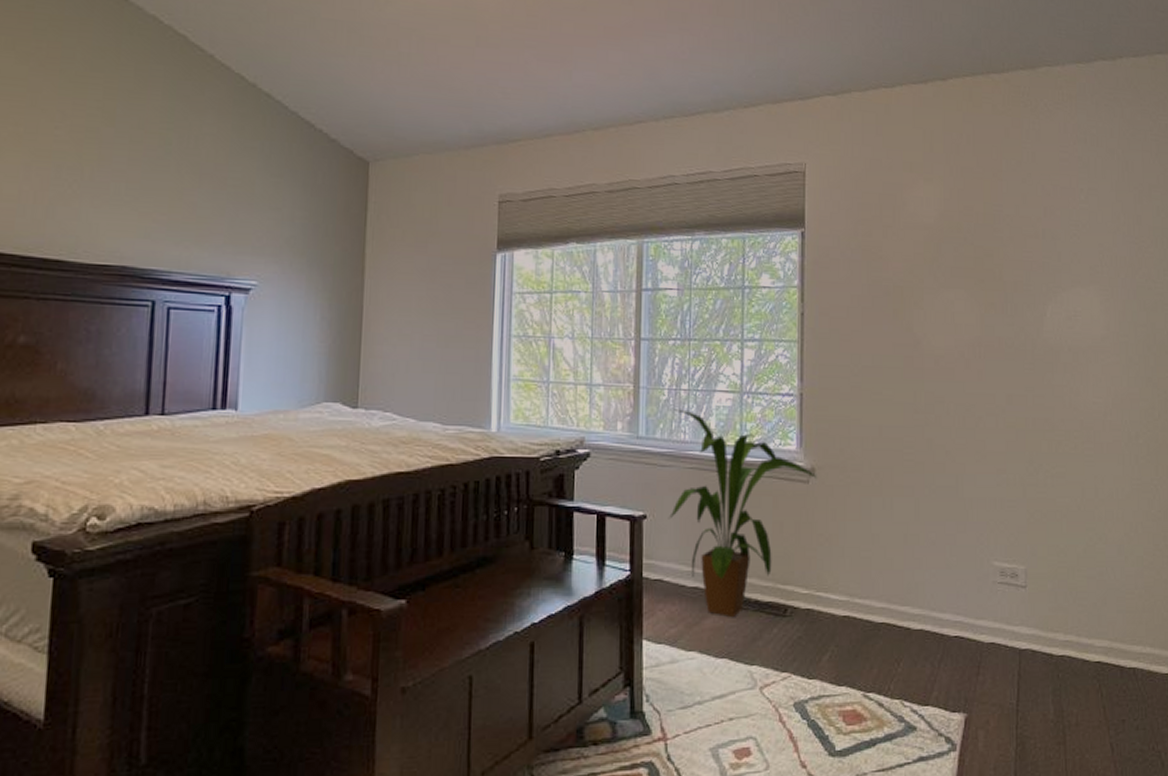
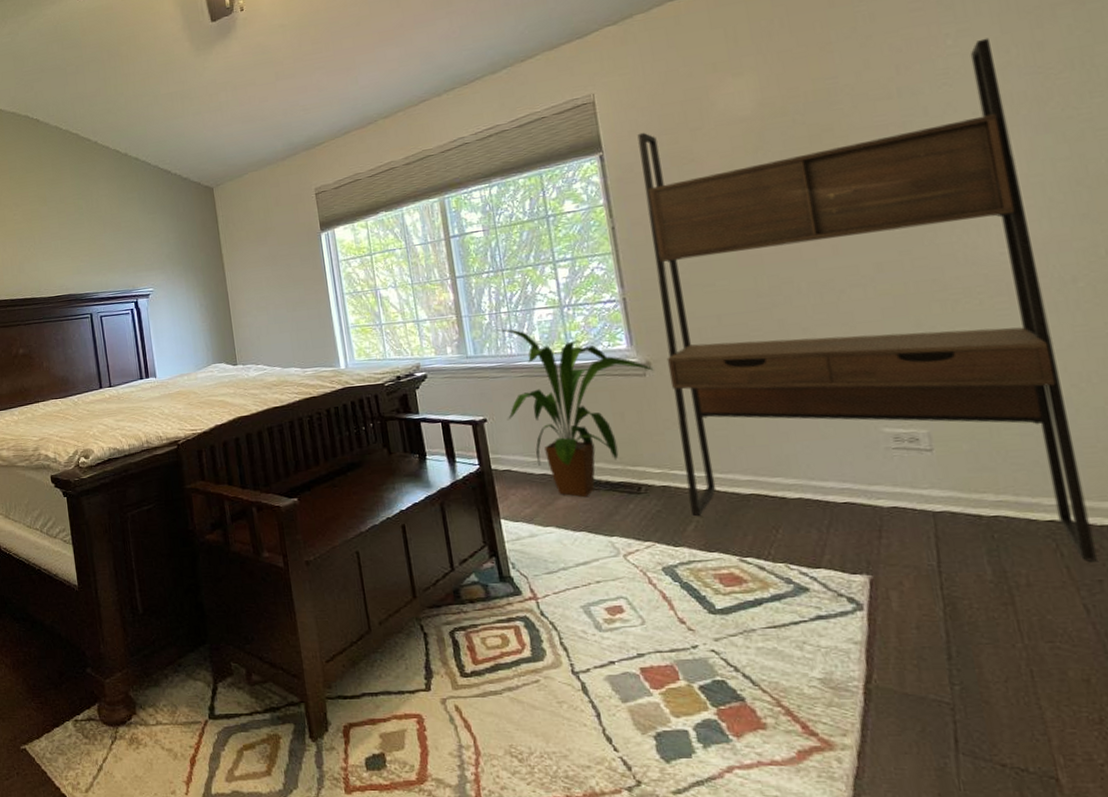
desk: none [829,201,1123,702] -> present [637,38,1097,561]

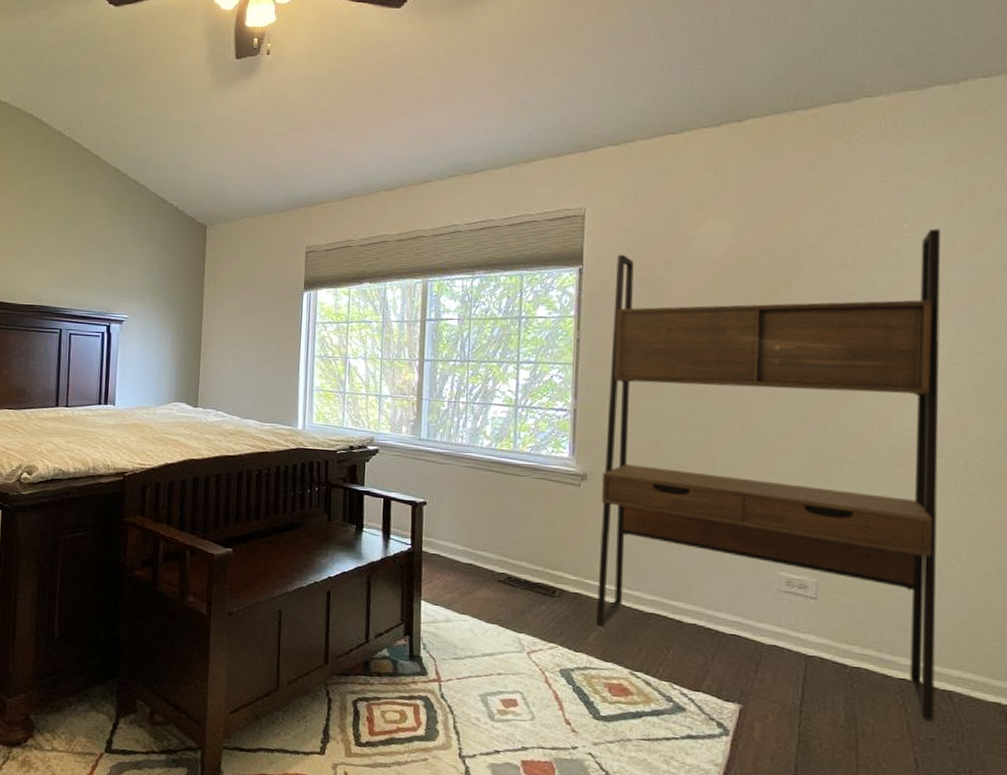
house plant: present [496,329,654,497] -> none [445,418,589,591]

